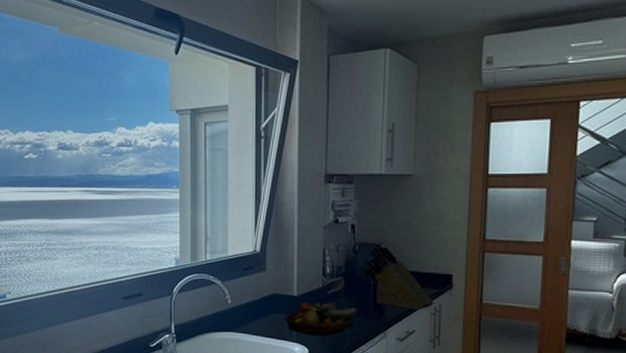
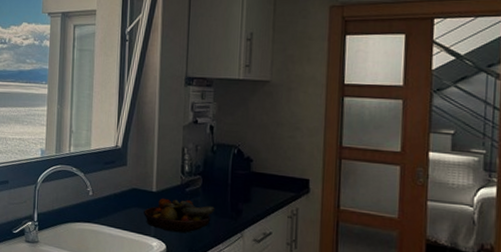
knife block: present [363,244,434,310] -> none [221,146,291,213]

